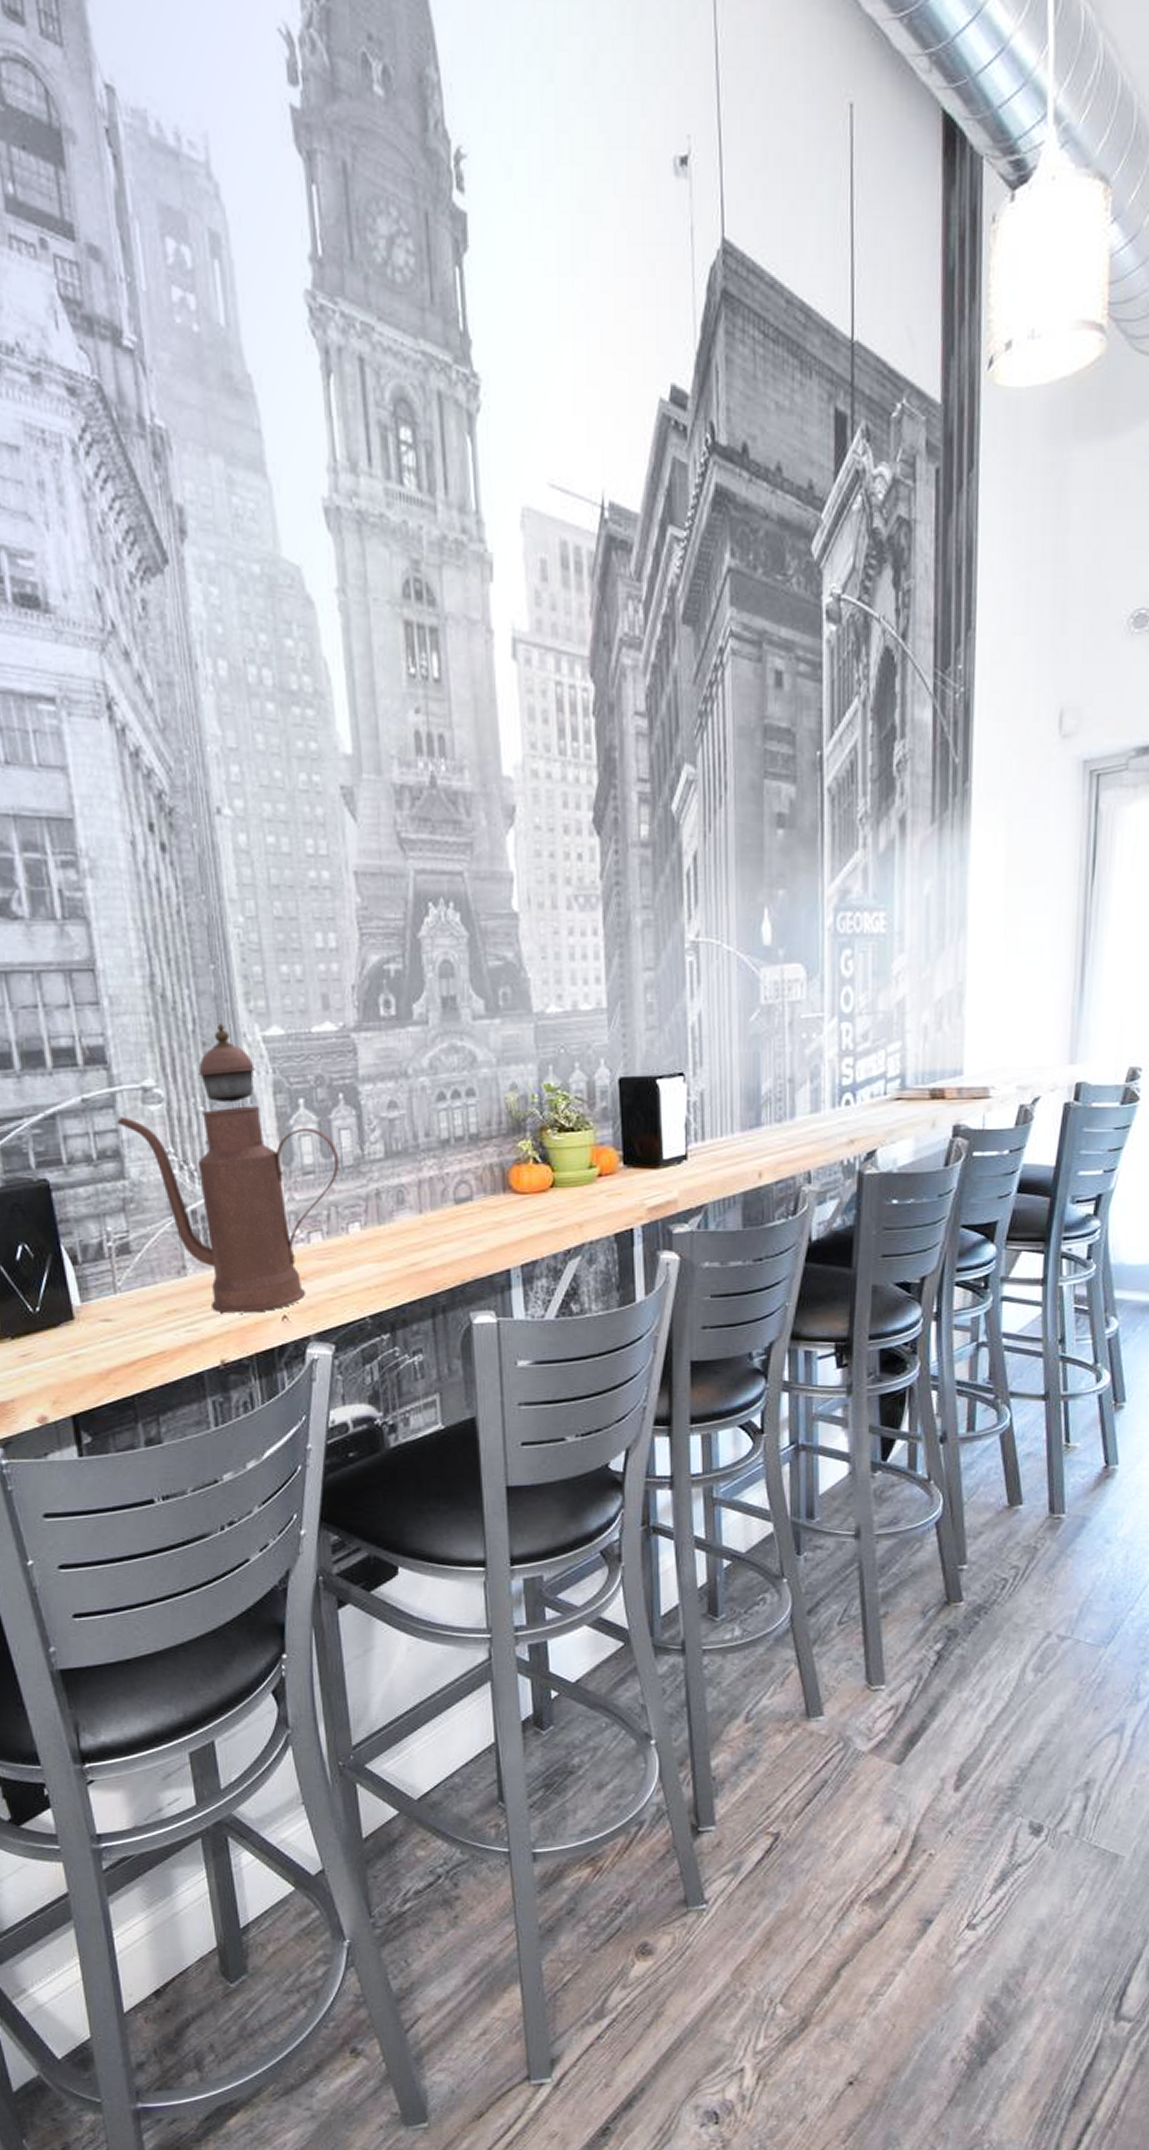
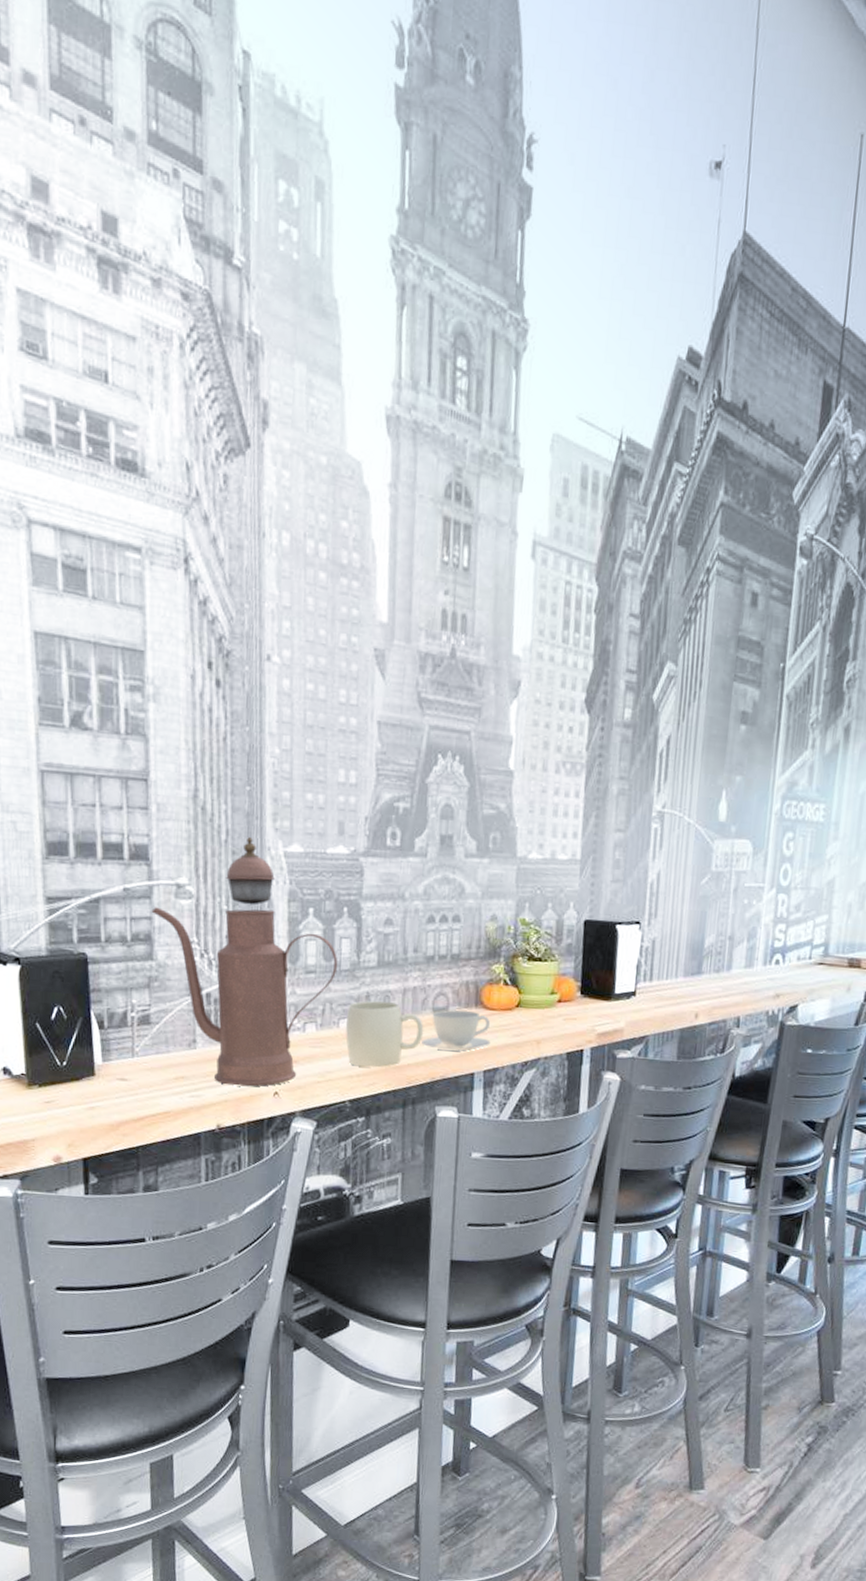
mug: none [355,1197,447,1276] -> present [345,1000,424,1068]
teacup: none [446,1199,525,1246] -> present [421,1010,491,1051]

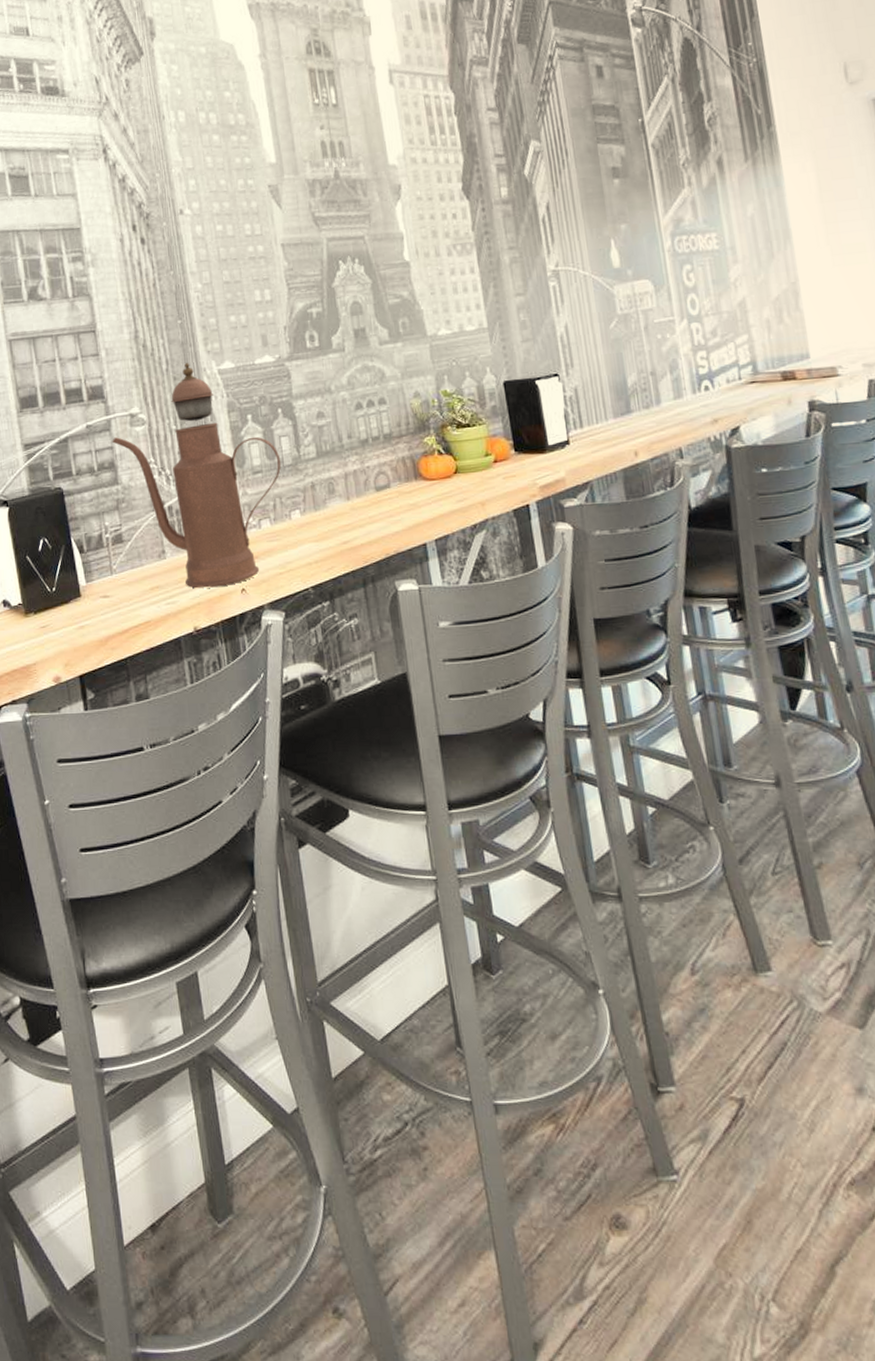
mug: present [345,1000,424,1068] -> none [296,487,371,554]
teacup: present [421,1010,491,1051] -> none [370,485,437,526]

